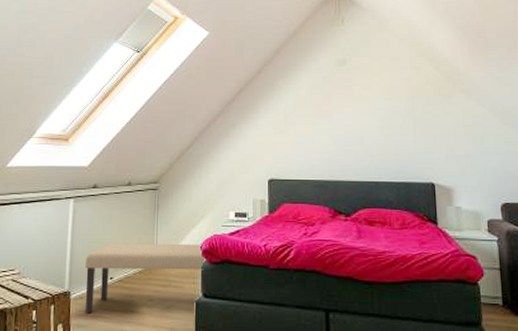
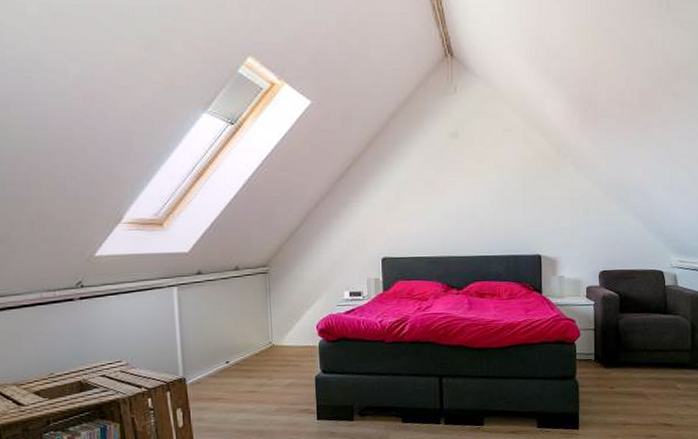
bench: present [85,243,204,314] -> none [198,324,321,397]

